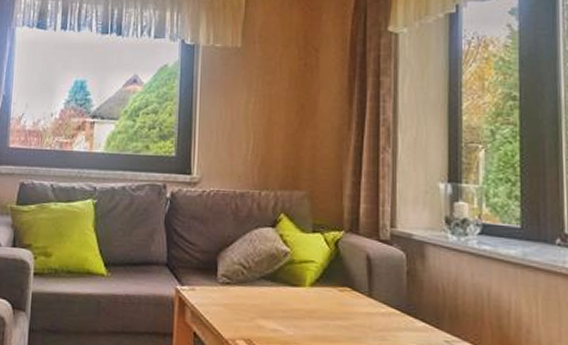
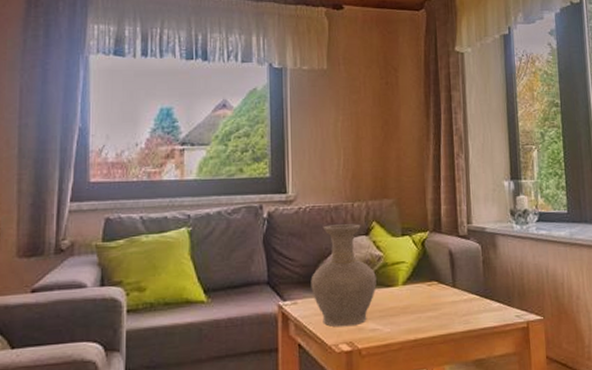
vase: none [210,212,281,323] -> present [310,224,377,327]

